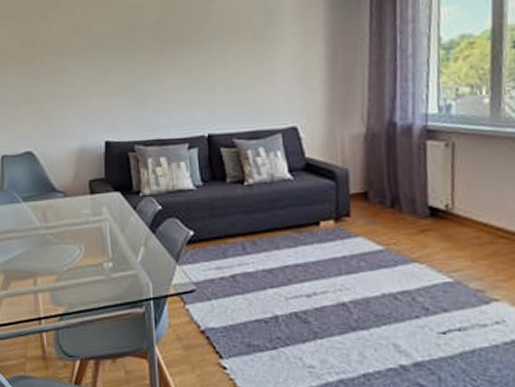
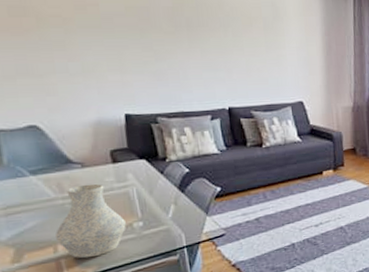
vase: none [36,215,97,296] -> present [54,183,126,259]

